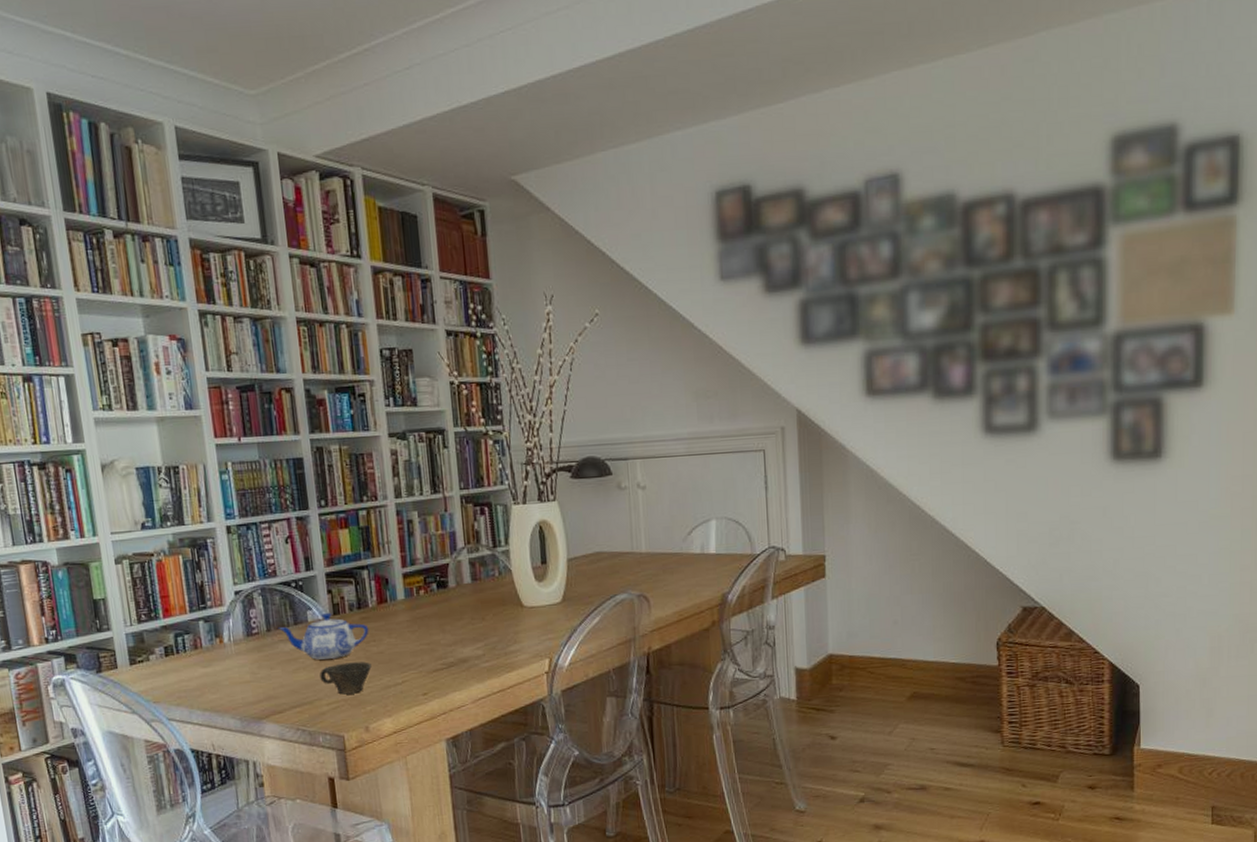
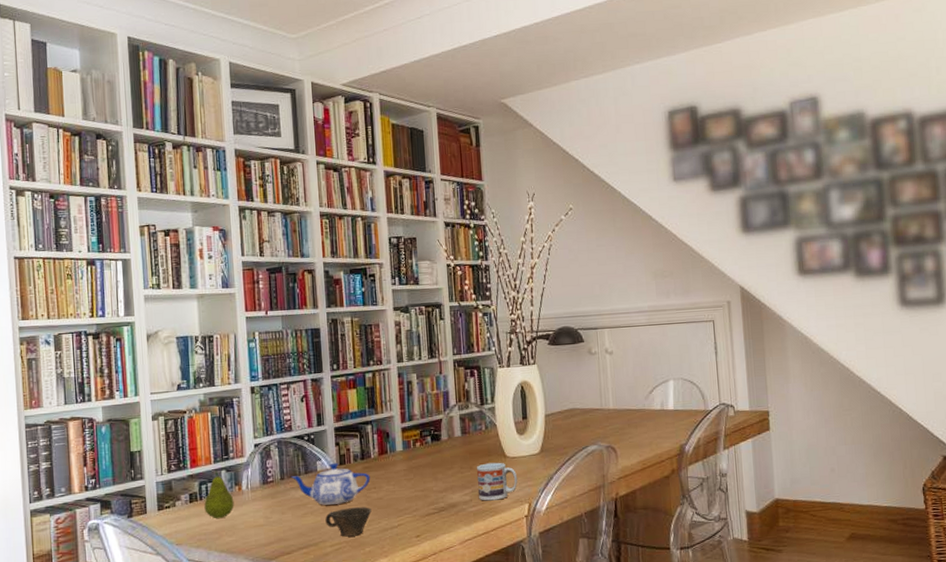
fruit: none [181,620,216,675] -> present [204,470,234,519]
cup: none [489,612,537,656] -> present [476,462,518,501]

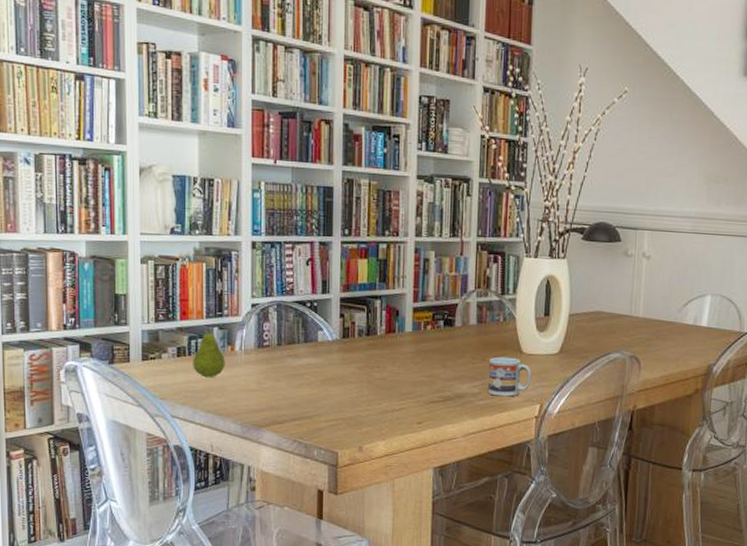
teapot: present [290,462,371,505] -> none [288,334,375,379]
cup: present [325,507,372,537] -> none [322,384,373,414]

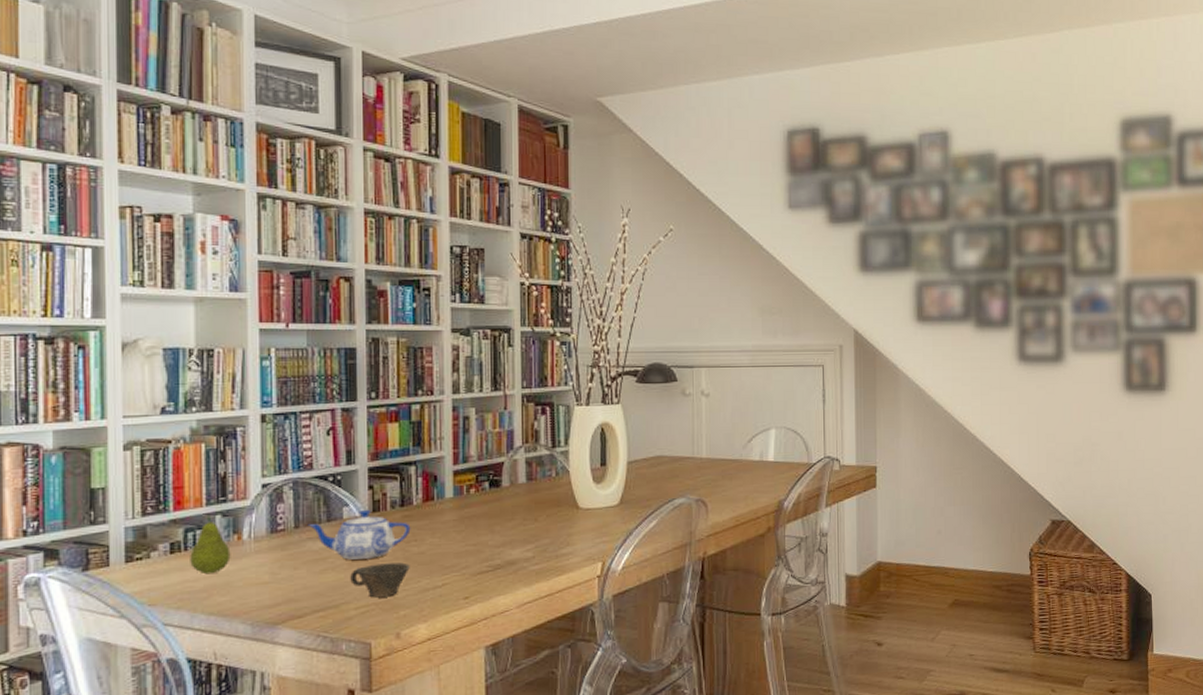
teapot: none [288,334,375,379] -> present [307,509,411,560]
cup: none [322,384,373,414] -> present [350,562,410,598]
cup: present [488,356,532,397] -> none [542,514,592,558]

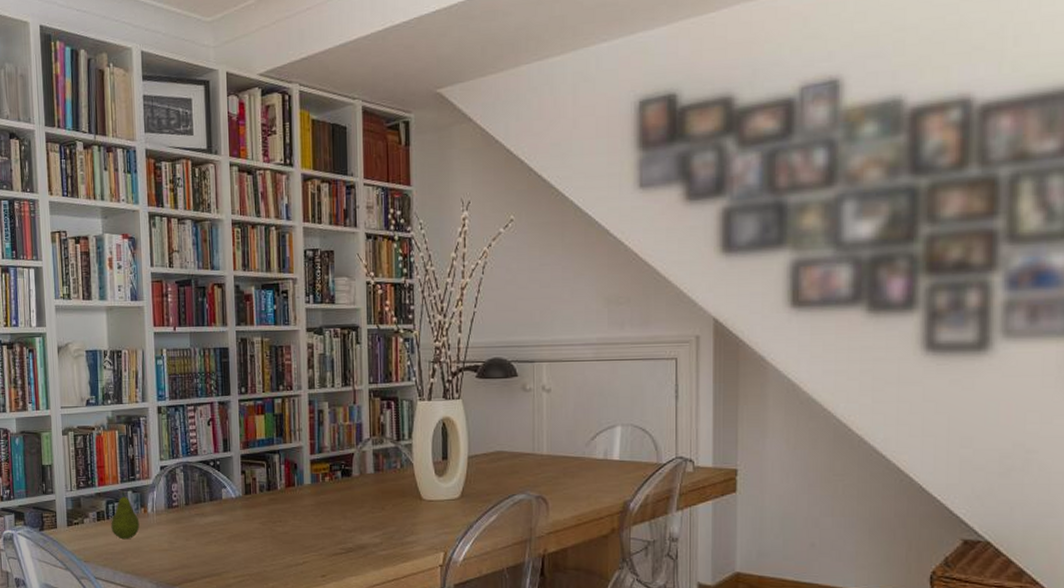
teapot: present [307,509,411,560] -> none [195,491,276,535]
cup: present [350,562,410,598] -> none [229,540,276,570]

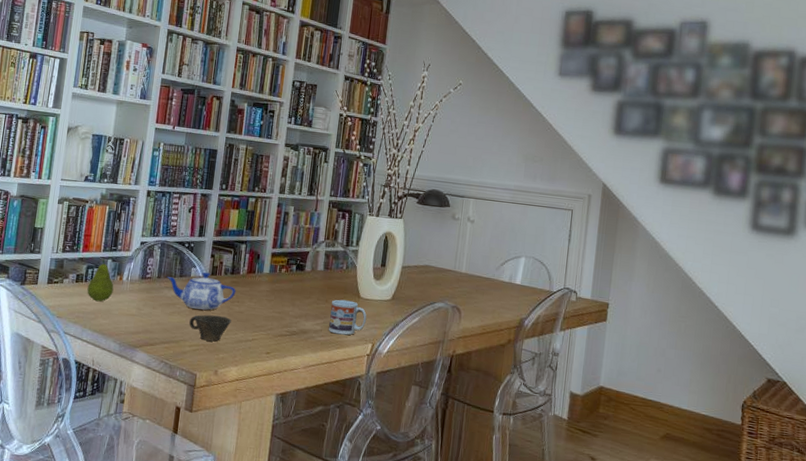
teapot: none [195,491,276,535] -> present [166,272,236,310]
cup: none [229,540,276,570] -> present [189,314,232,342]
cup: none [388,504,434,546] -> present [329,299,367,335]

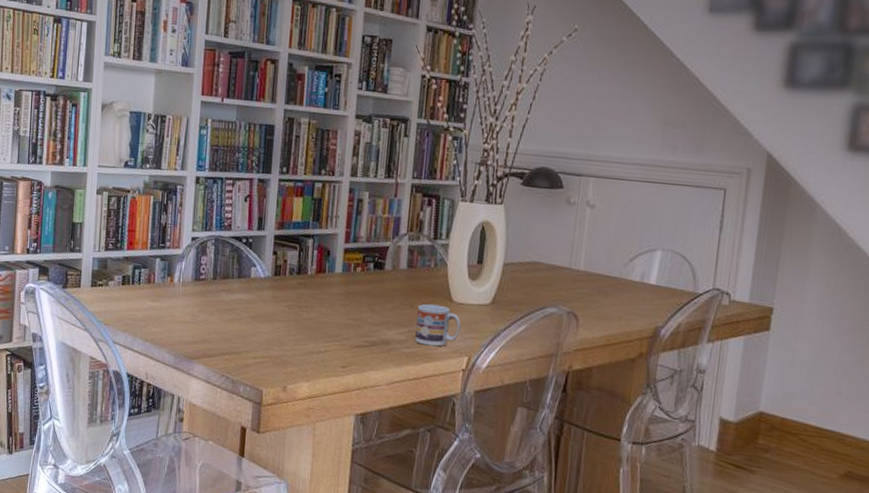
fruit: present [87,258,114,302] -> none [135,257,165,308]
teapot: present [166,272,236,310] -> none [223,271,304,317]
cup: present [189,314,232,342] -> none [251,321,300,353]

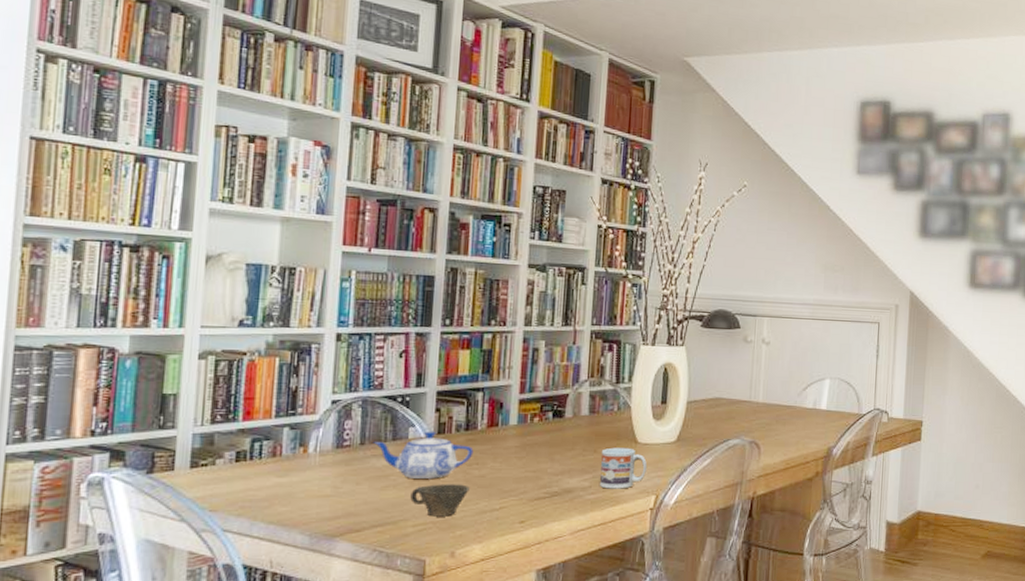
teapot: none [223,271,304,317] -> present [373,431,474,479]
cup: none [251,321,300,353] -> present [410,484,470,517]

